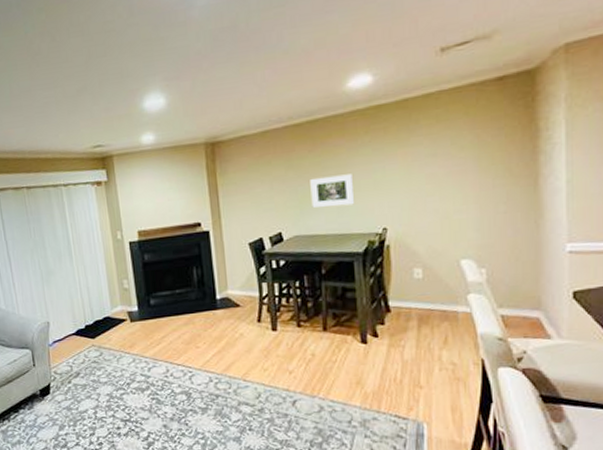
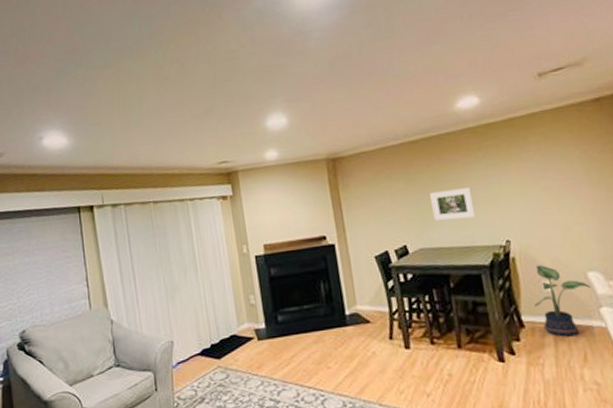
potted plant: none [403,252,462,321] -> present [534,265,591,337]

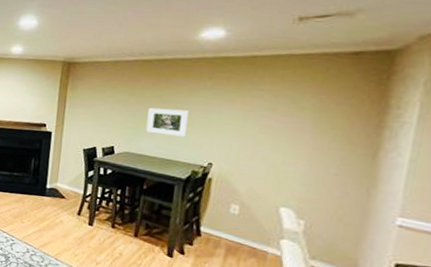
potted plant: present [534,265,591,337] -> none [216,190,279,255]

